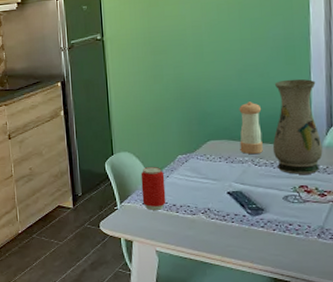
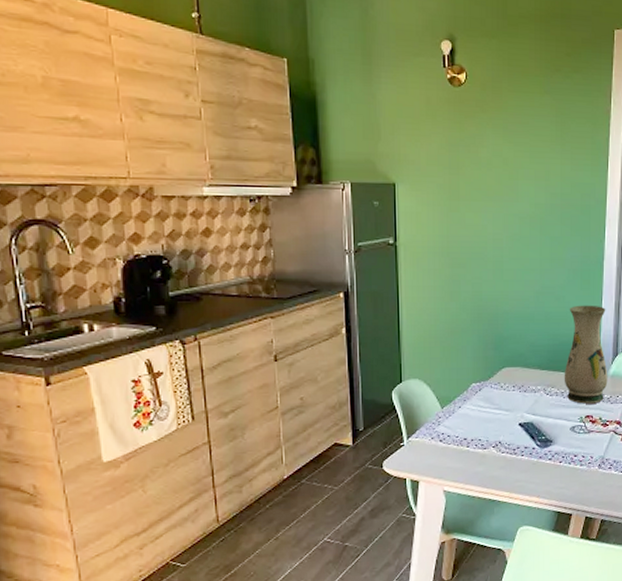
beverage can: present [141,166,166,210] -> none [431,395,457,445]
pepper shaker: present [239,101,263,154] -> none [533,326,556,382]

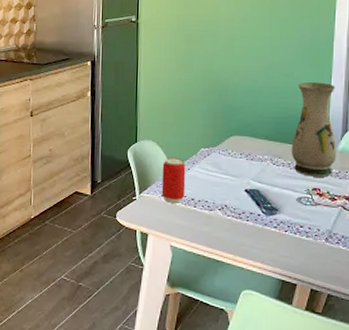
beverage can: none [431,395,457,445] -> present [161,157,186,203]

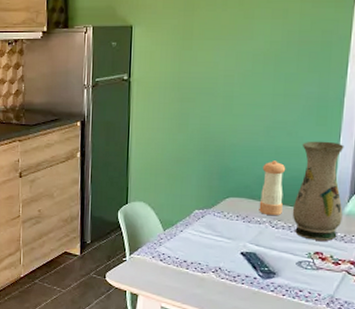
beverage can: present [161,157,186,203] -> none [152,219,179,265]
pepper shaker: none [260,100,284,153] -> present [259,160,286,215]

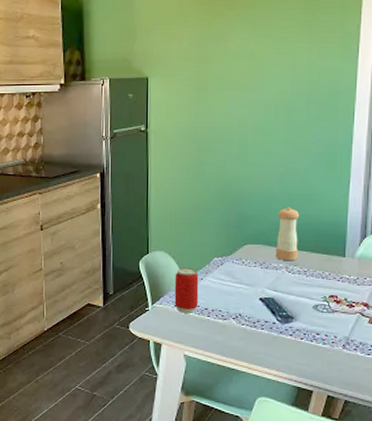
beverage can: none [152,219,179,265] -> present [174,267,199,313]
vase: present [292,141,344,241] -> none [307,187,355,284]

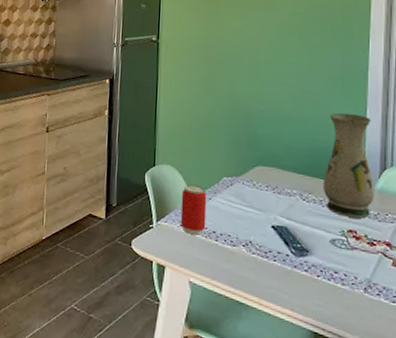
pepper shaker: present [275,207,300,260] -> none [289,130,314,188]
vase: none [307,187,355,284] -> present [322,112,374,219]

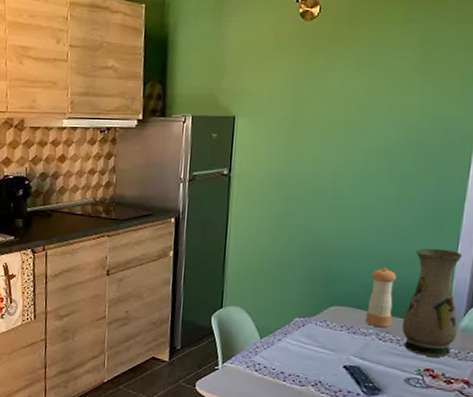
beverage can: present [180,184,207,235] -> none [247,326,277,376]
pepper shaker: none [289,130,314,188] -> present [365,268,397,327]

